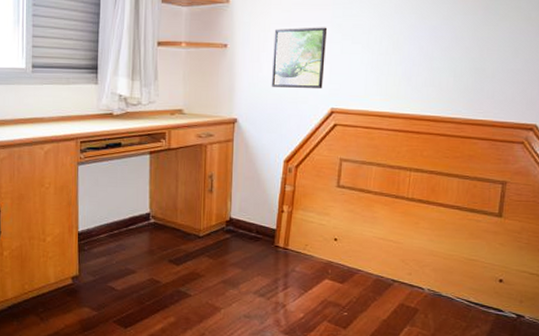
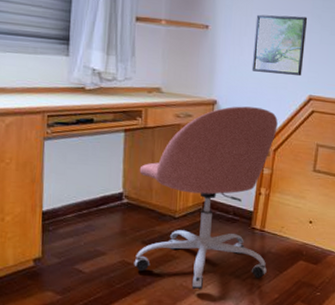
office chair: none [162,123,299,308] -> present [134,106,278,290]

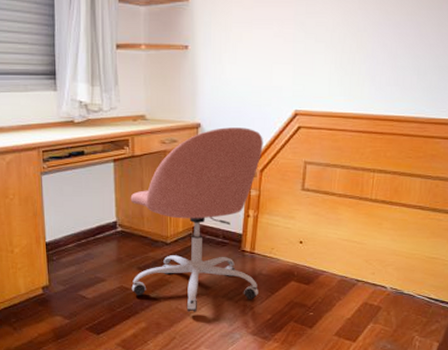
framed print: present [251,14,308,76] -> none [234,25,290,90]

